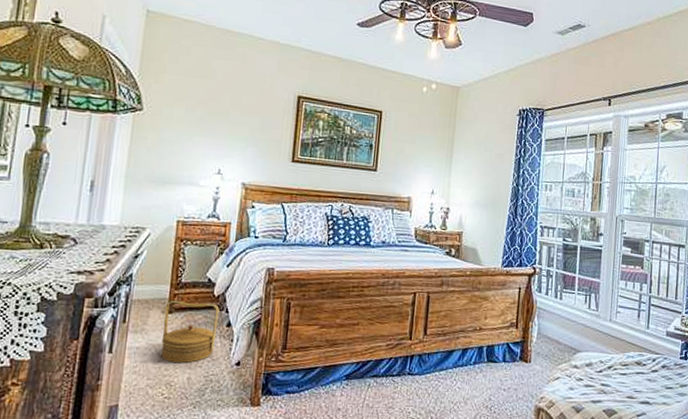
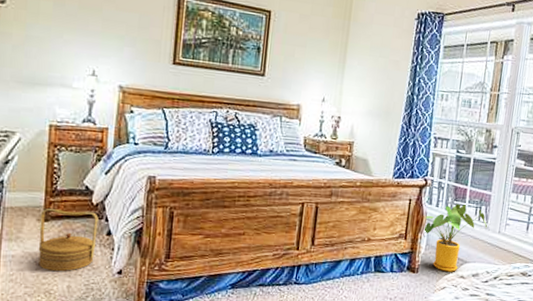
house plant: none [533,292,599,362] -> present [423,204,488,272]

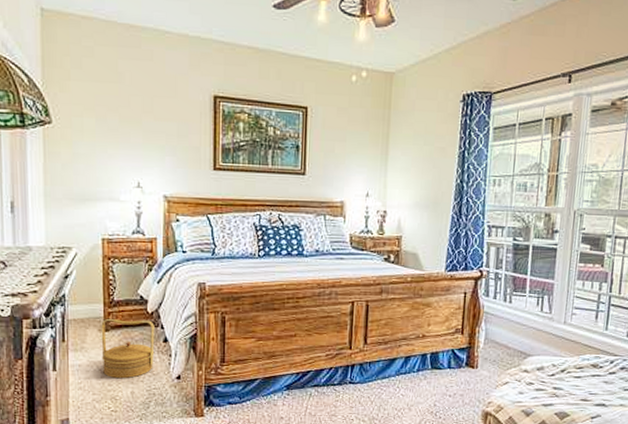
house plant: present [423,204,488,272] -> none [480,295,552,366]

